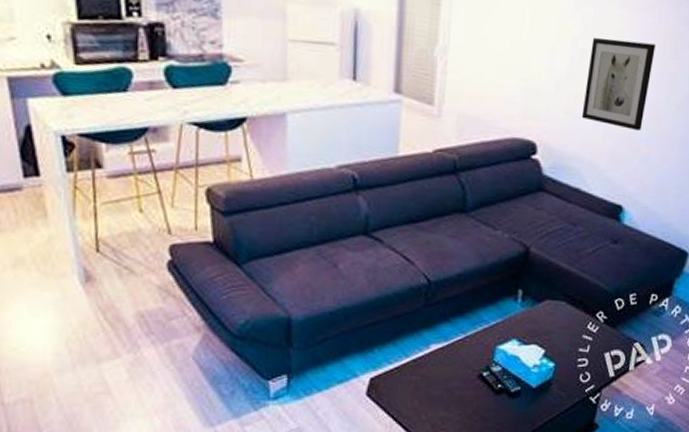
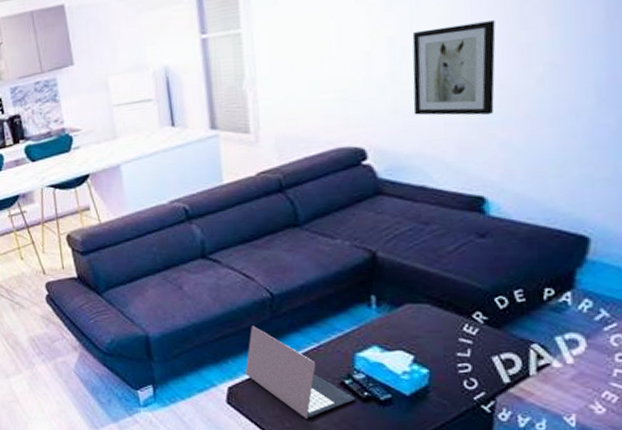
laptop: none [390,313,490,412] -> present [245,326,356,420]

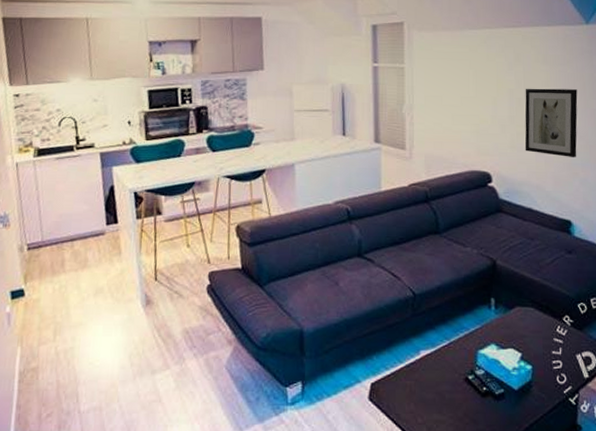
laptop: present [245,326,356,420] -> none [387,323,477,415]

